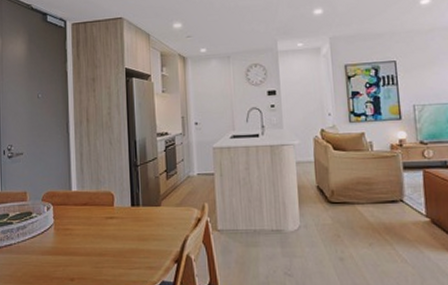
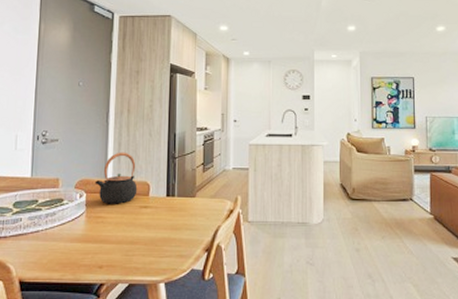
teapot: none [60,162,102,216] -> present [94,152,138,204]

